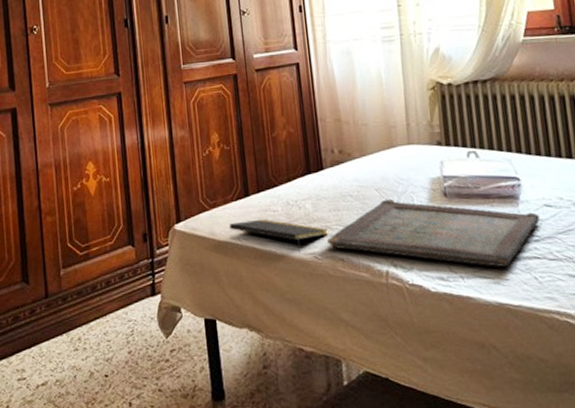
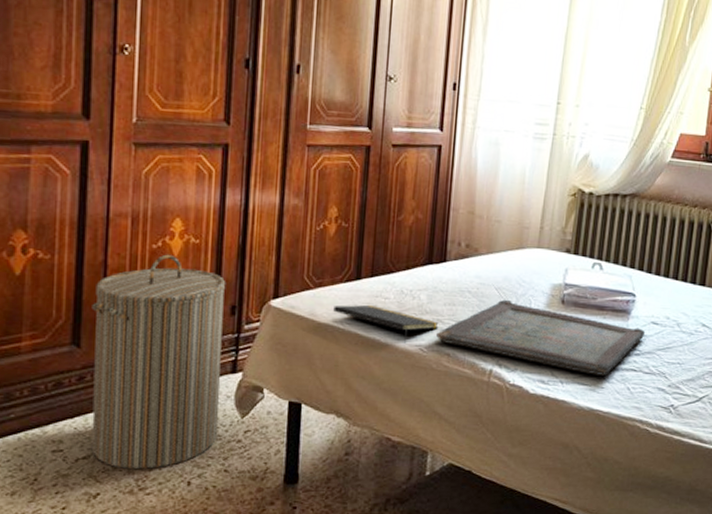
laundry hamper: none [33,194,148,394] -> present [91,254,226,470]

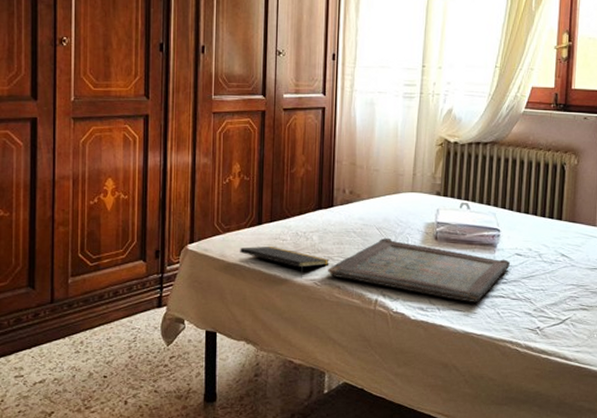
laundry hamper: present [91,254,226,470] -> none [43,209,151,392]

